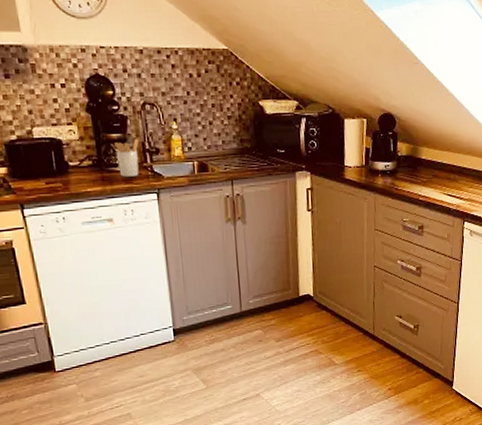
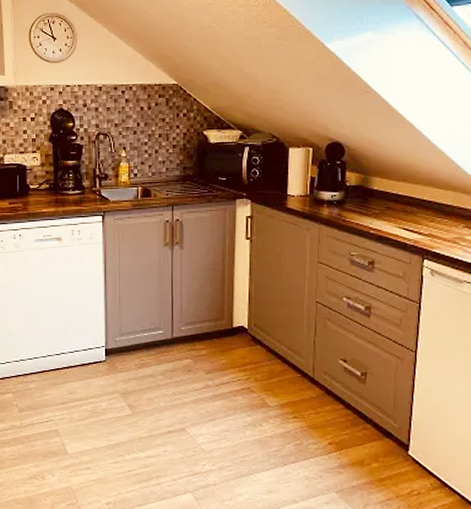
utensil holder: present [110,139,139,177] -> none [66,166,91,200]

